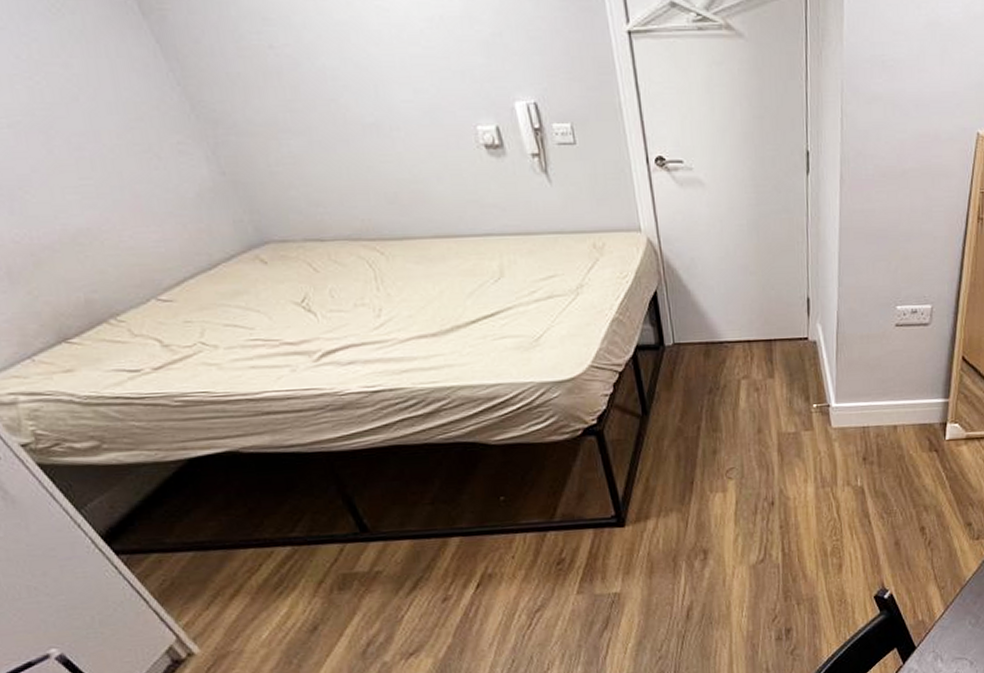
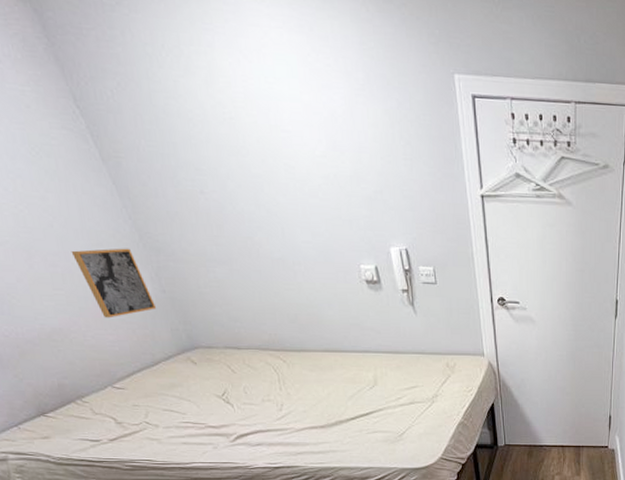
wall art: none [102,121,215,212] -> present [71,248,157,318]

